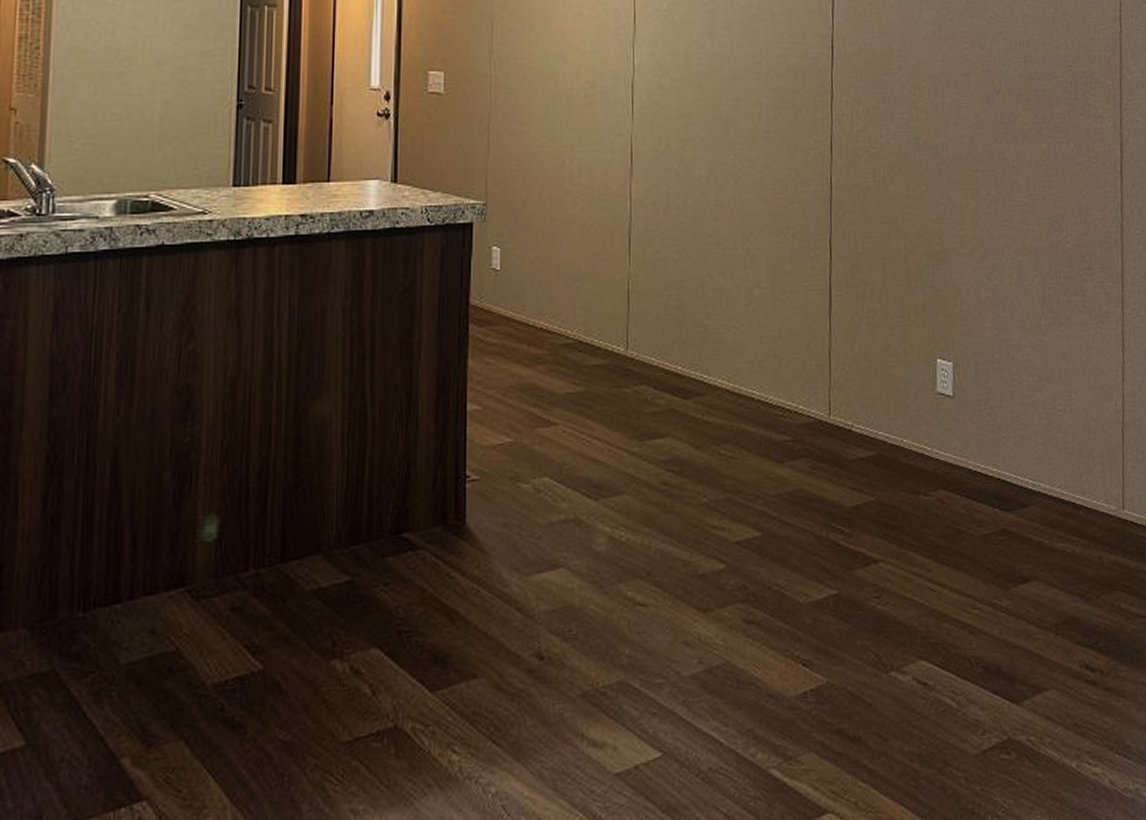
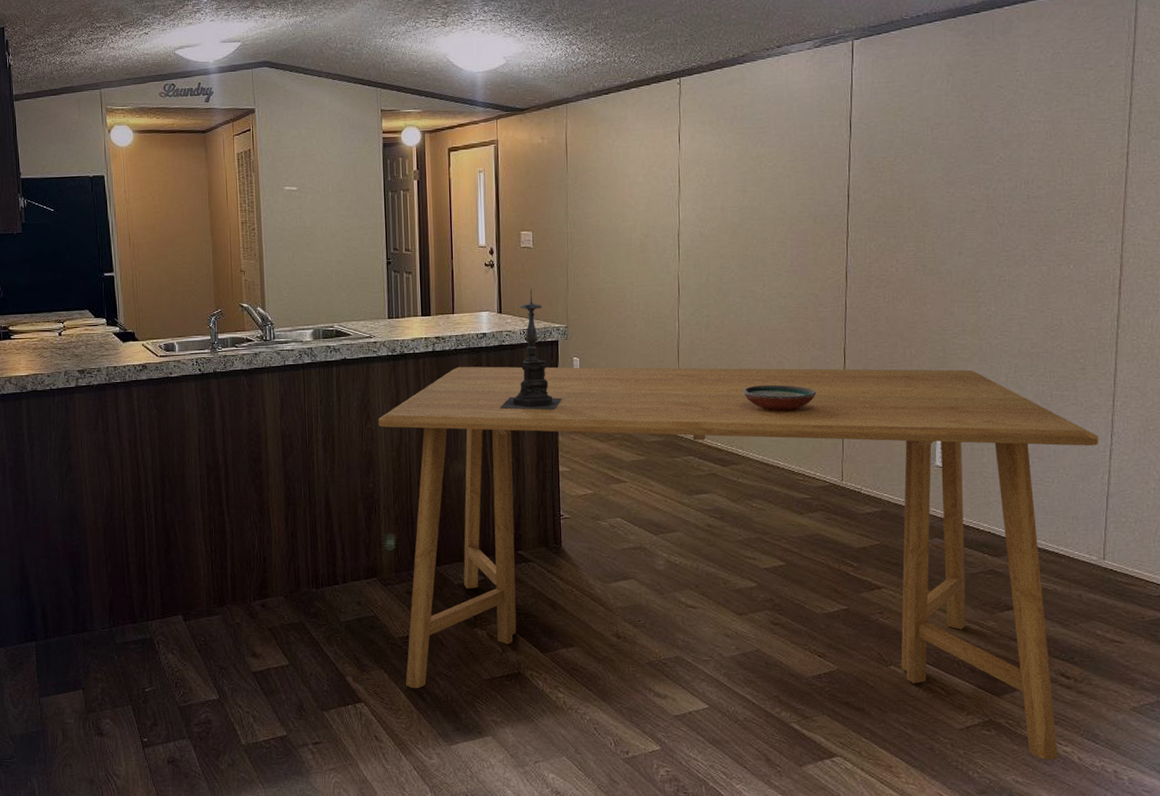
dining table: none [206,257,1110,788] -> present [378,366,1098,760]
candle holder: none [387,150,475,322] -> present [499,289,563,410]
decorative bowl: none [709,286,798,322] -> present [743,384,817,411]

